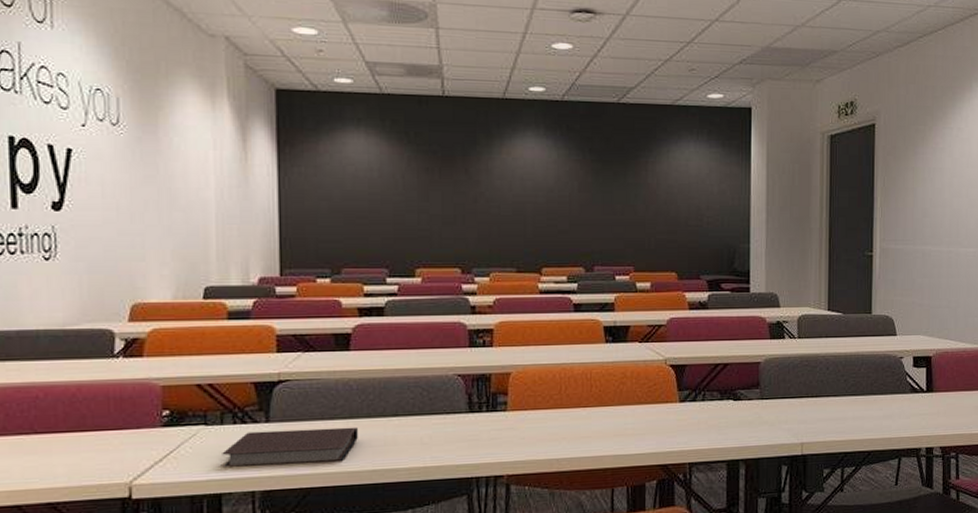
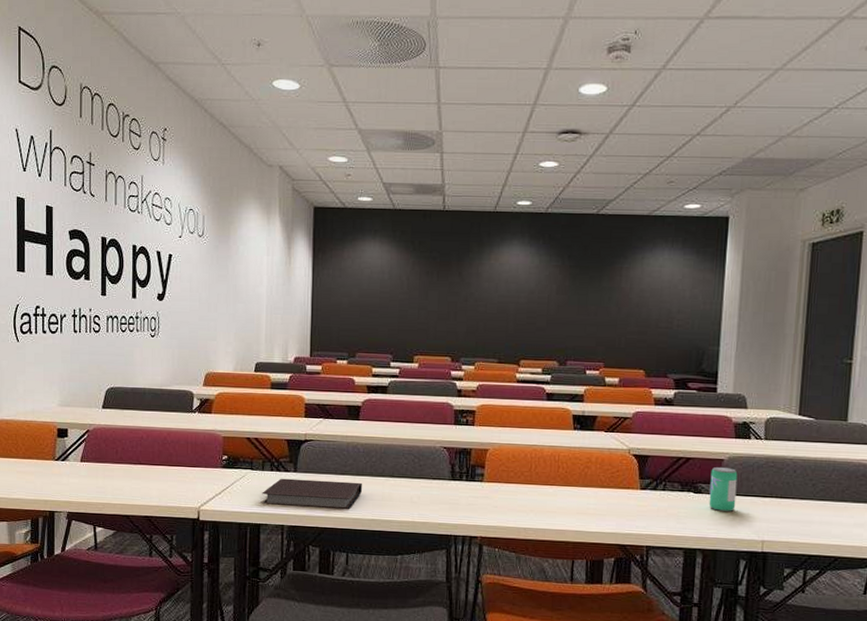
beverage can: none [748,370,775,417] -> present [709,466,738,511]

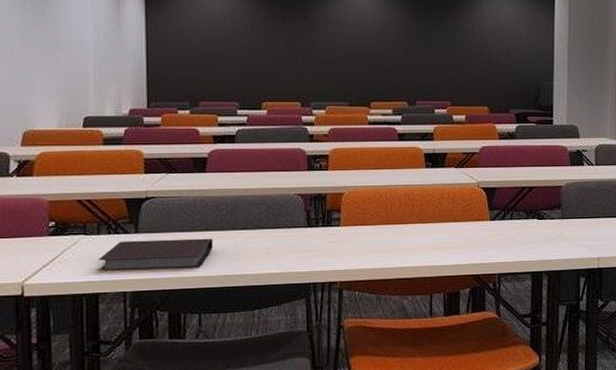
beverage can: present [709,466,738,511] -> none [551,193,574,234]

